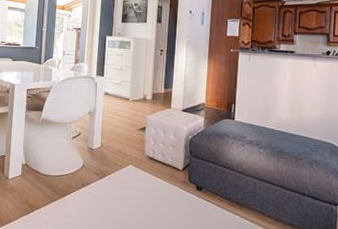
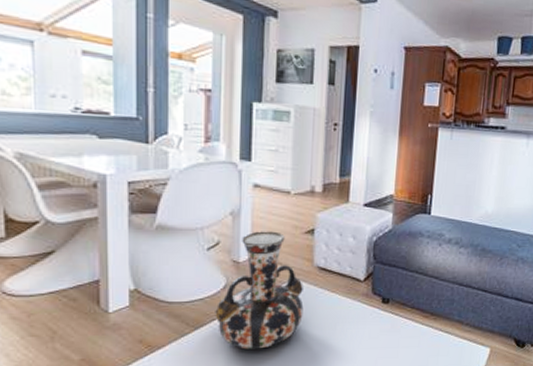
decorative vase: none [75,126,137,218] -> present [215,231,304,350]

